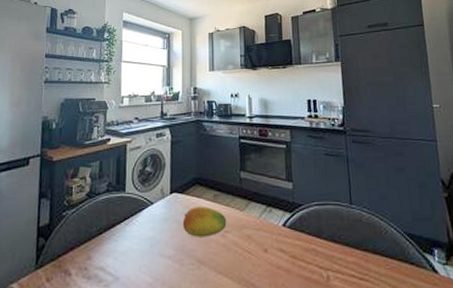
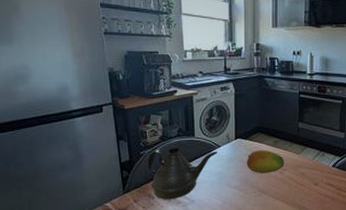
teapot: none [68,206,150,277] -> present [147,147,217,199]

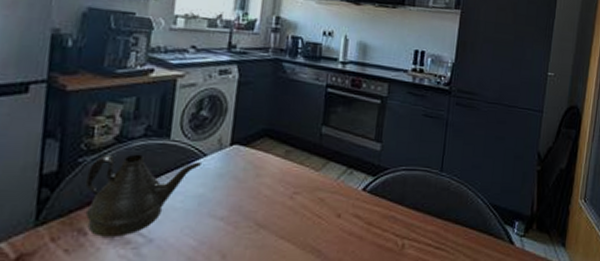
fruit: present [246,149,285,173] -> none [242,162,298,198]

